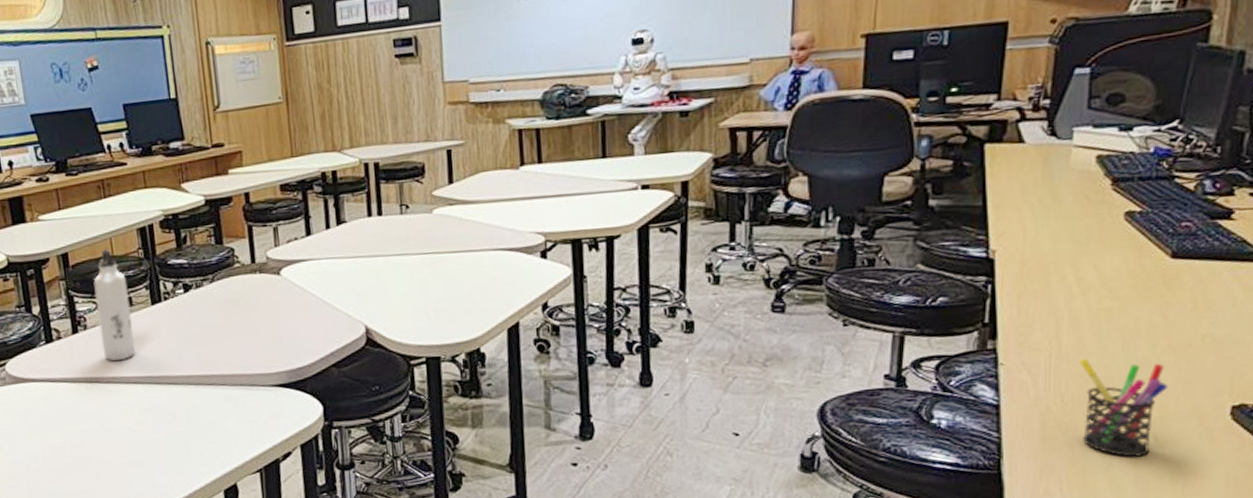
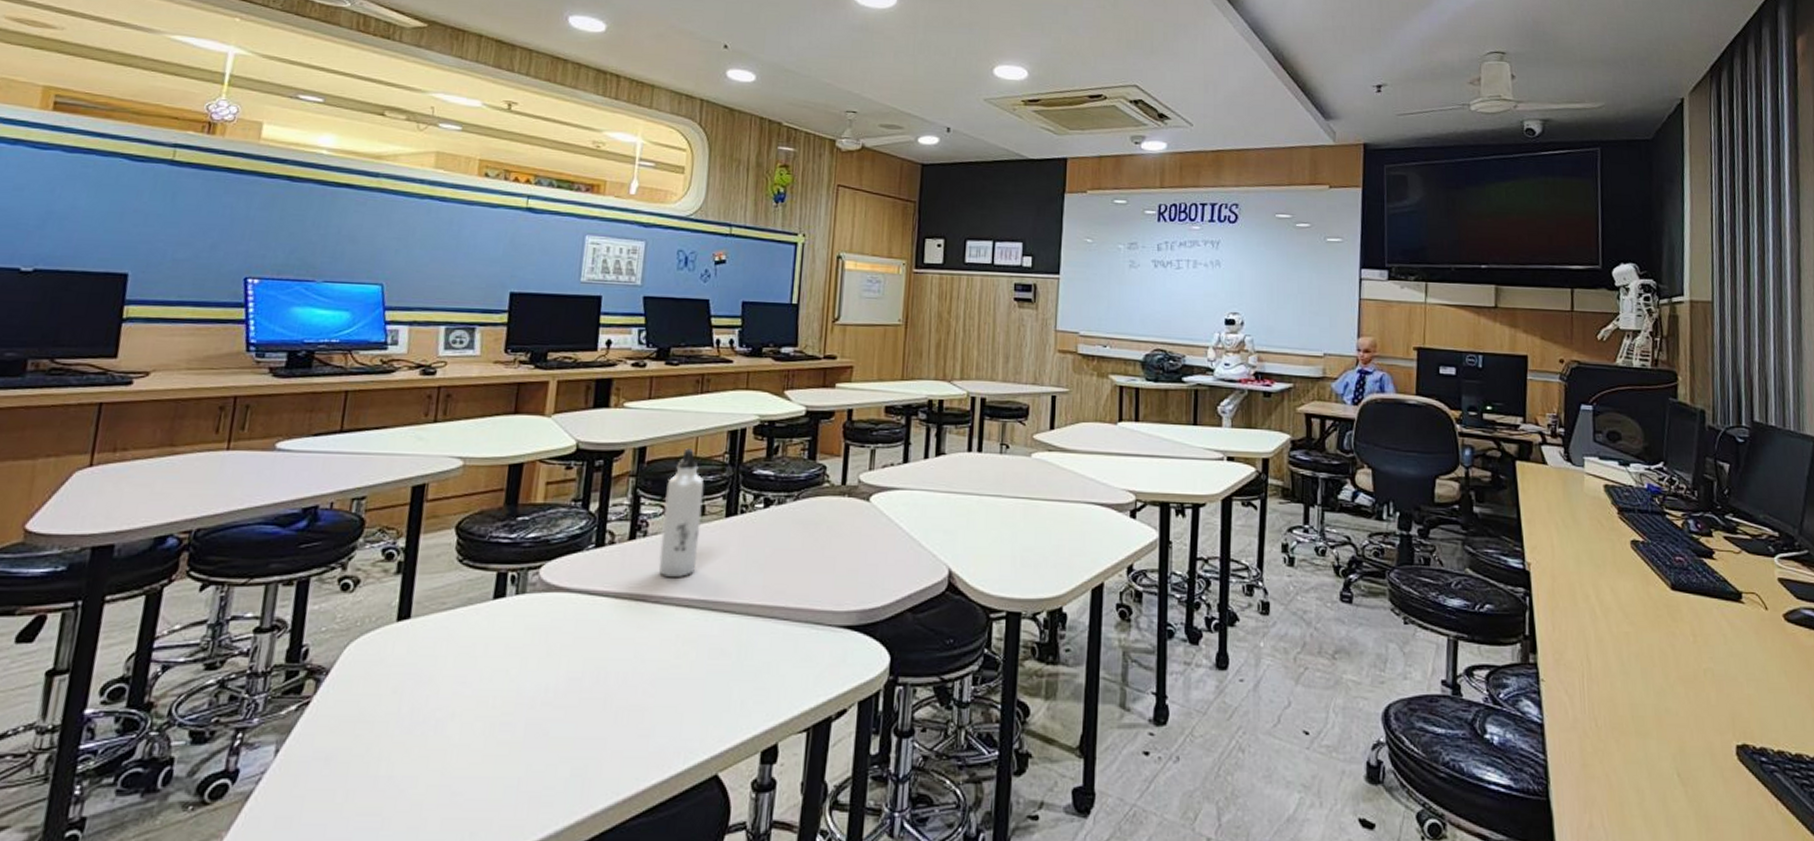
pen holder: present [1079,358,1168,458] -> none [1607,682,1683,794]

